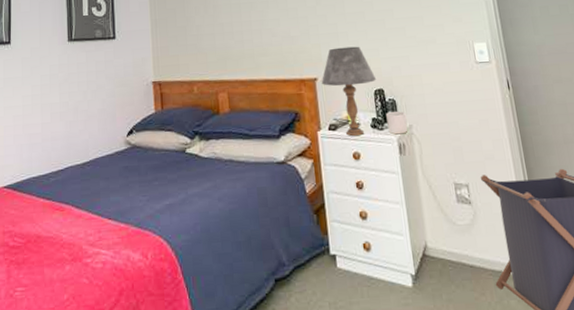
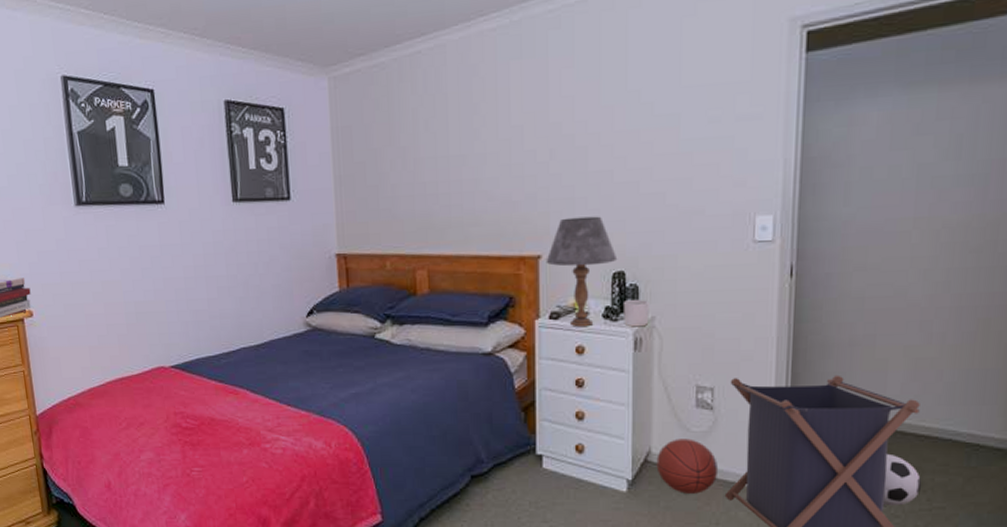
basketball: none [432,232,487,285] -> present [656,439,719,494]

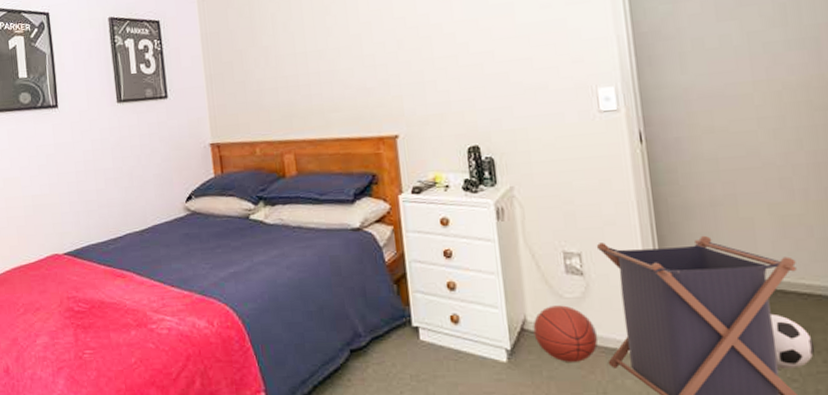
table lamp: present [546,216,618,328] -> none [403,96,471,201]
mug: present [624,299,649,327] -> none [481,170,508,198]

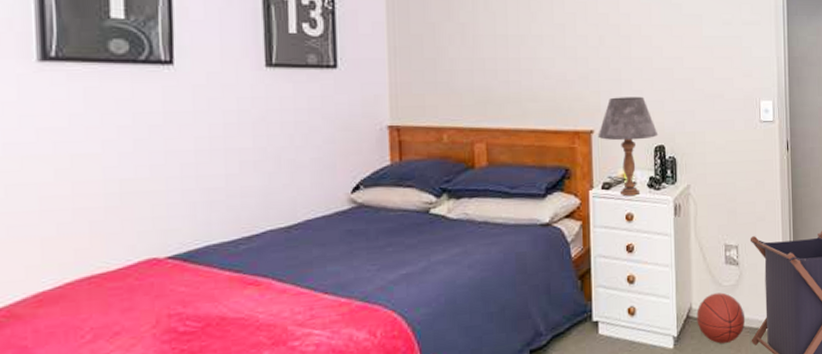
table lamp: none [403,96,471,201] -> present [597,96,659,197]

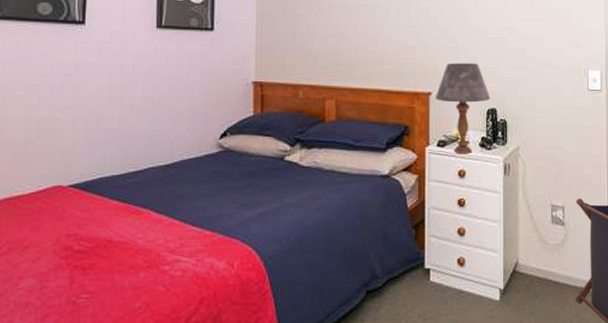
basketball: present [696,292,746,344] -> none [523,250,570,300]

